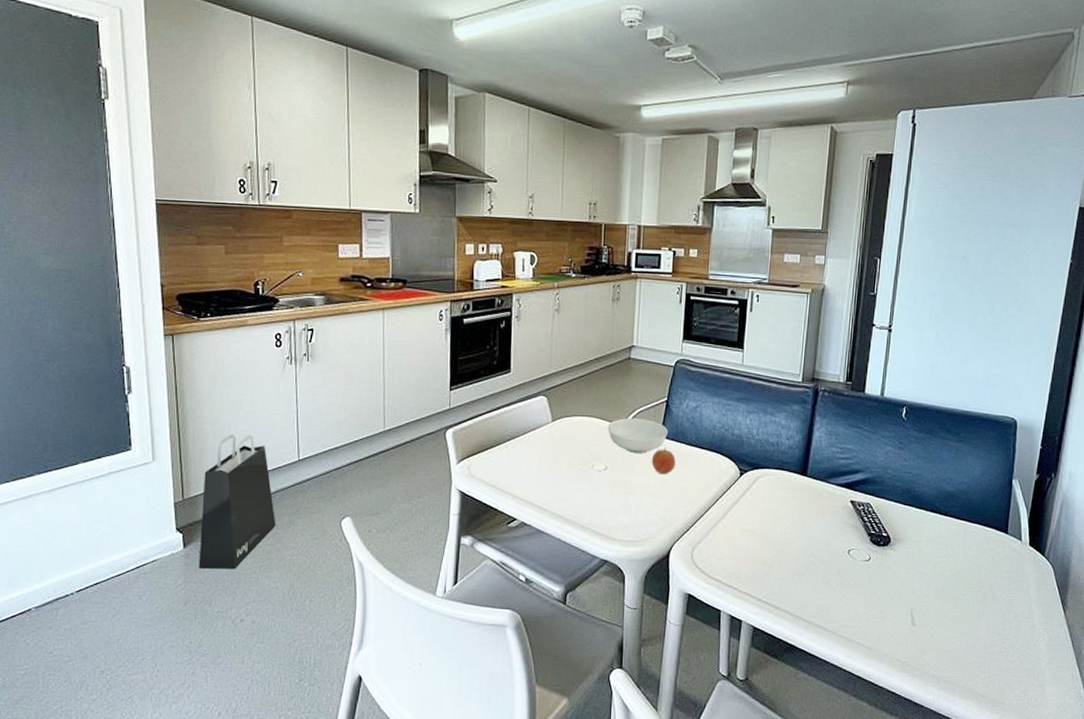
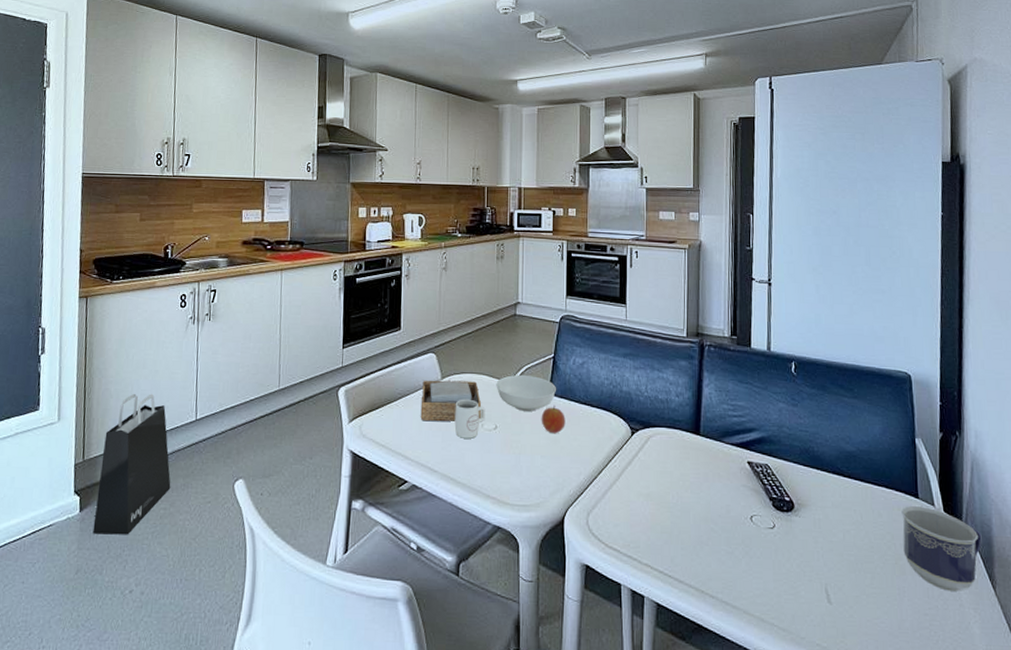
napkin holder: none [530,422,592,463] -> present [420,380,482,422]
mug: none [564,441,596,479] -> present [454,399,486,439]
cup: none [987,541,1061,614] -> present [901,506,982,591]

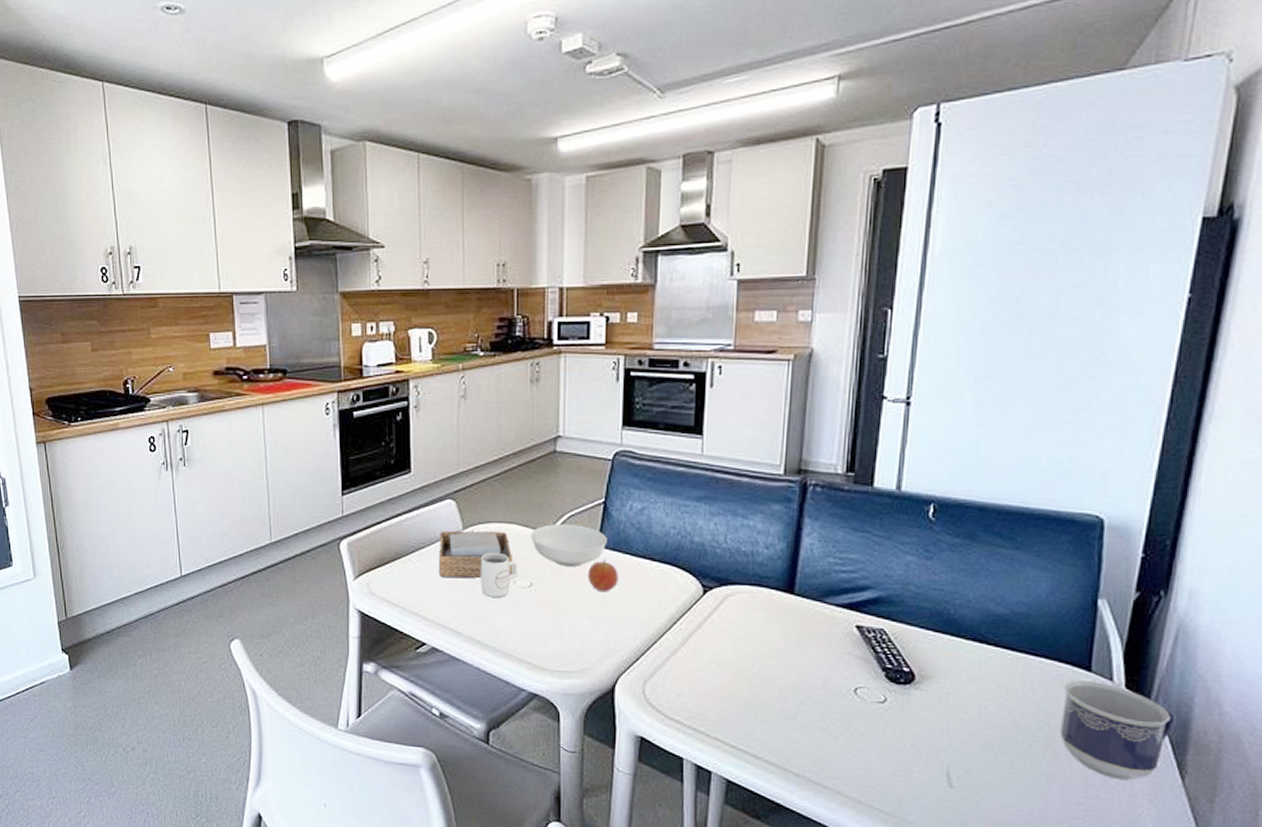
shopping bag: present [92,393,171,535] -> none [85,548,162,694]

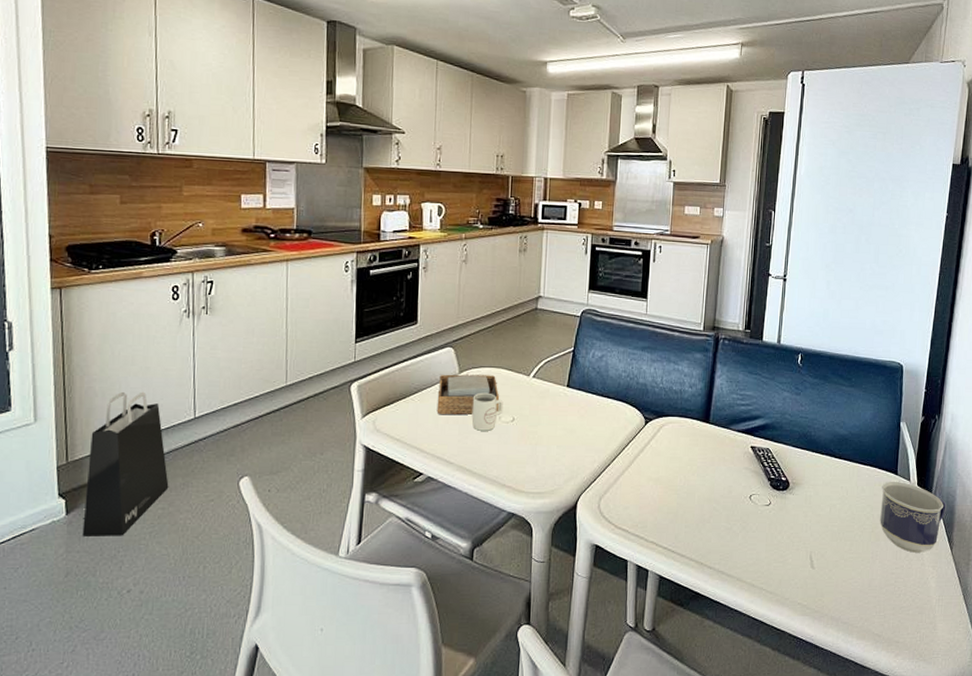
shopping bag: none [85,548,162,694] -> present [82,391,169,536]
bowl: present [531,523,608,566] -> none [514,368,576,404]
fruit: present [587,558,619,592] -> none [558,397,583,425]

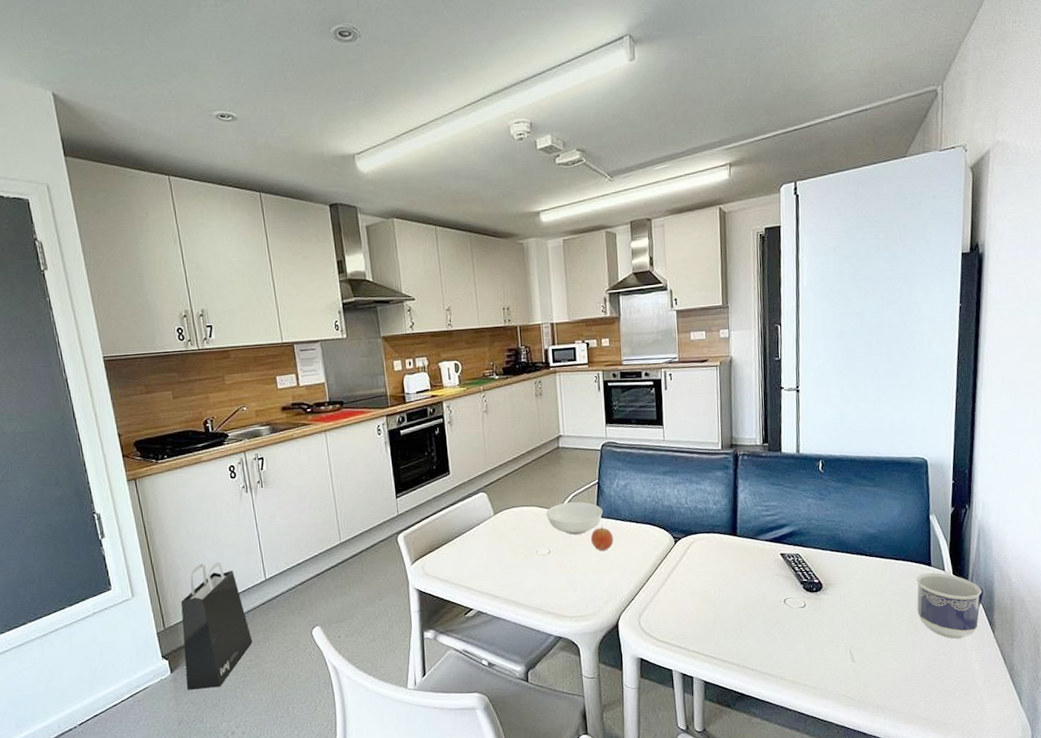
napkin holder: present [437,374,500,415] -> none [476,513,535,555]
mug: present [471,392,503,431] -> none [509,530,539,566]
bowl: none [514,368,576,404] -> present [546,502,604,535]
fruit: none [558,397,583,425] -> present [590,525,614,552]

